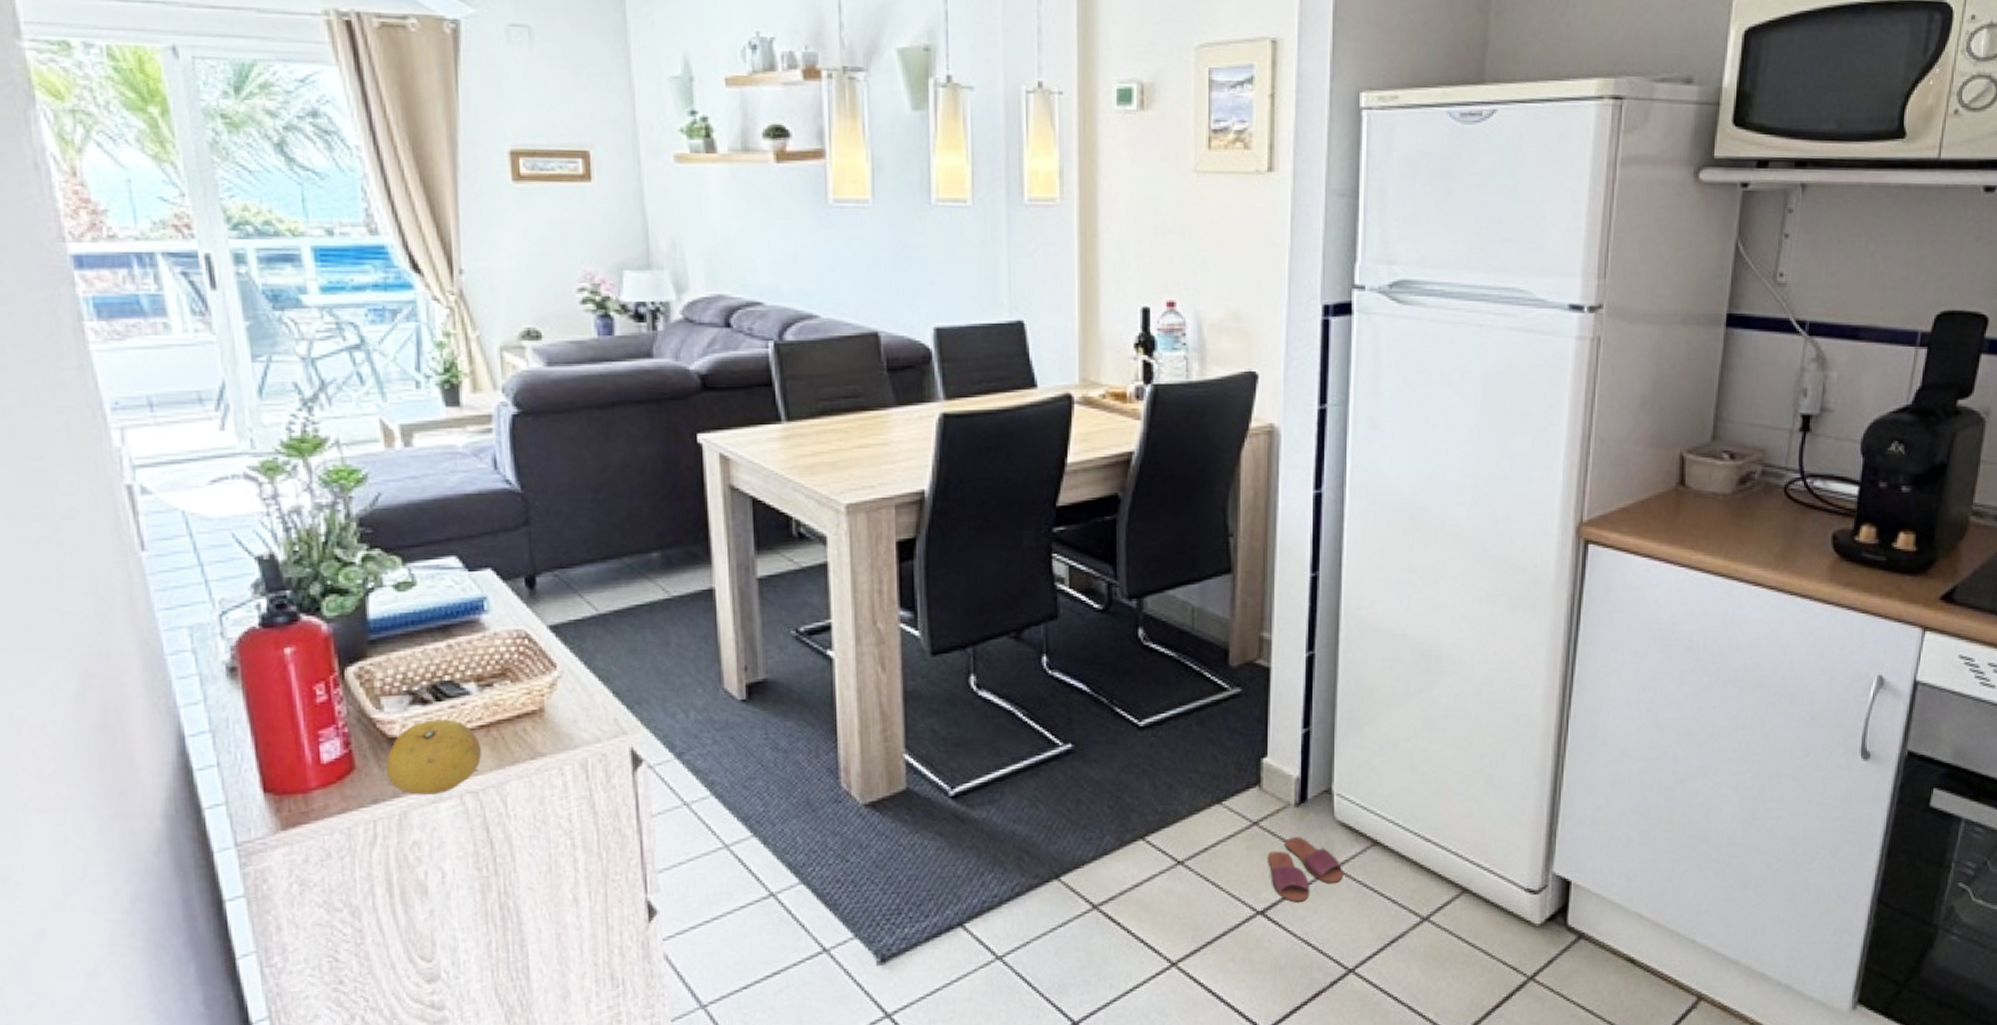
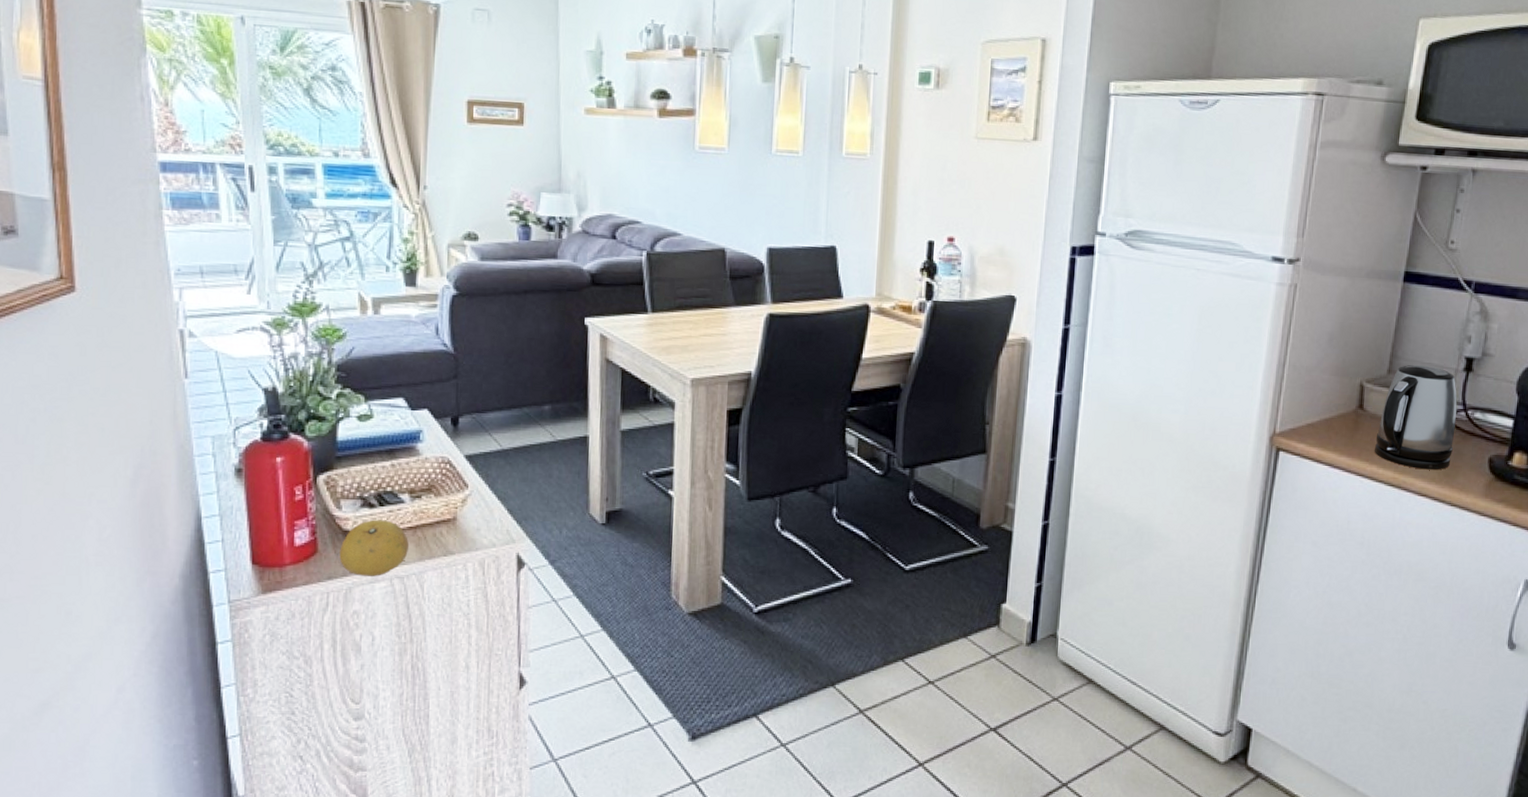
slippers: present [1268,837,1343,902] -> none [1001,670,1063,724]
kettle: none [1699,427,1794,554] -> present [1374,364,1457,470]

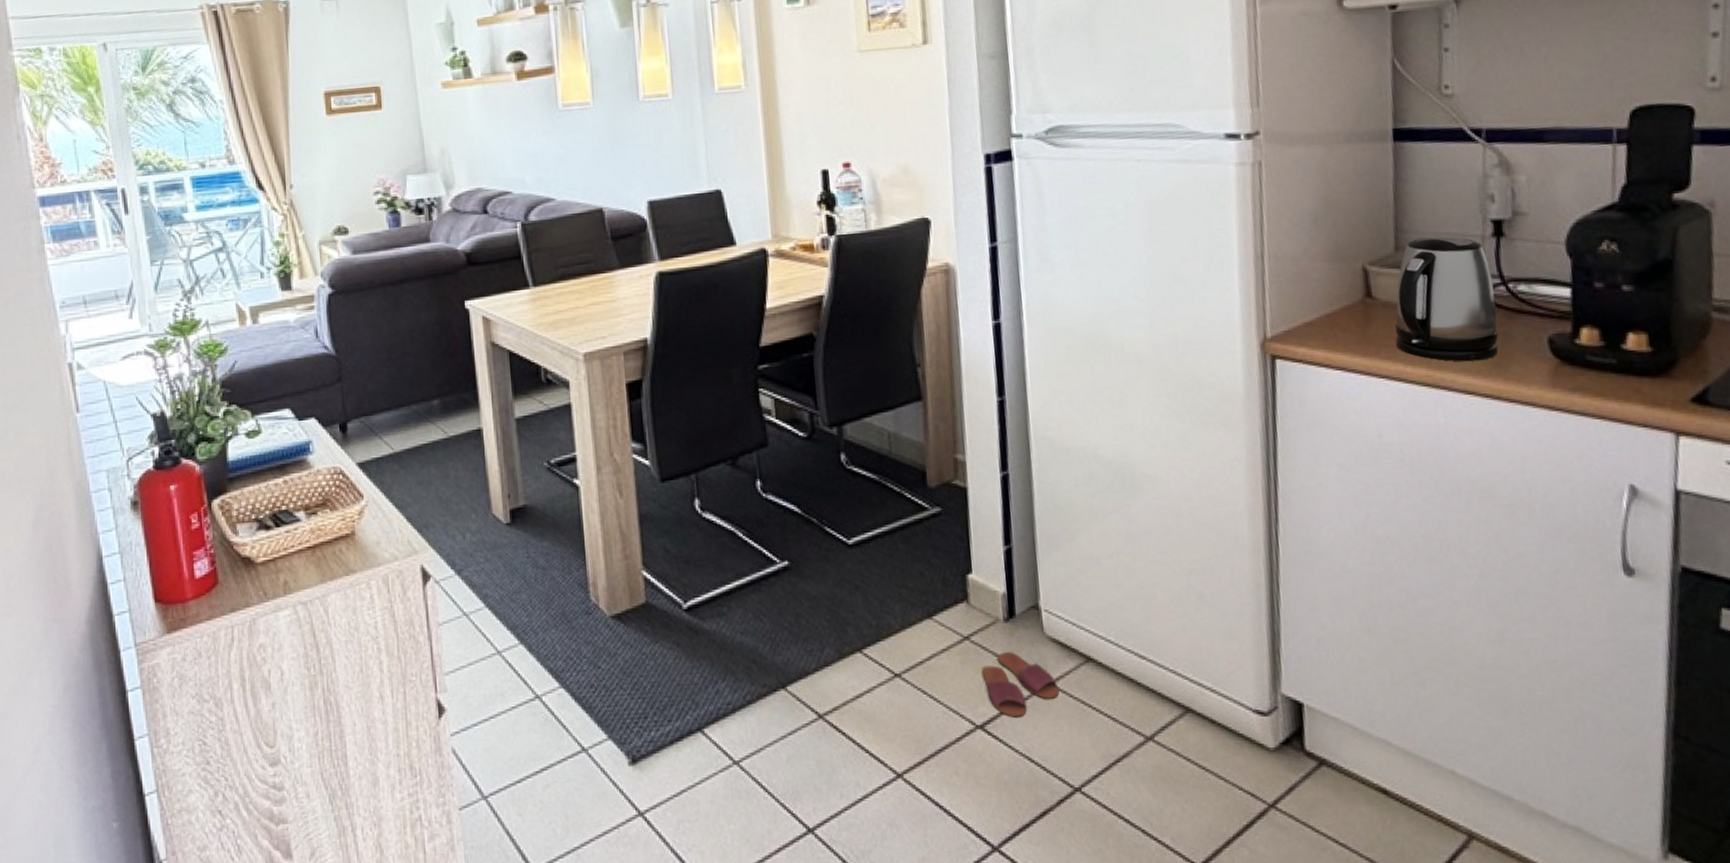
fruit: present [339,519,410,578] -> none [240,541,310,606]
slippers: none [1001,670,1063,724] -> present [981,652,1060,718]

